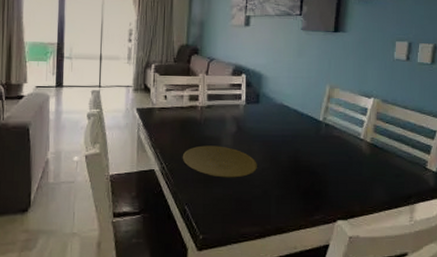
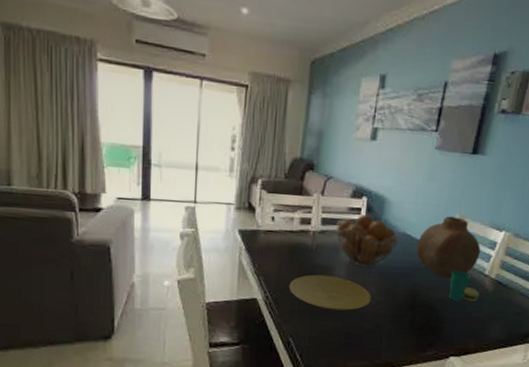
fruit basket: none [221,89,279,137] -> present [336,214,401,267]
vase: none [294,87,353,144] -> present [416,216,481,279]
cup: none [329,136,358,166] -> present [449,270,480,302]

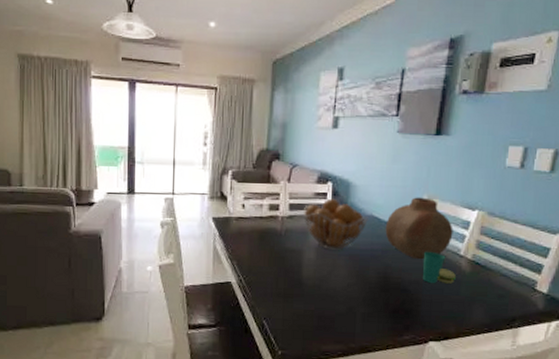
plate: present [288,274,371,311] -> none [260,258,342,293]

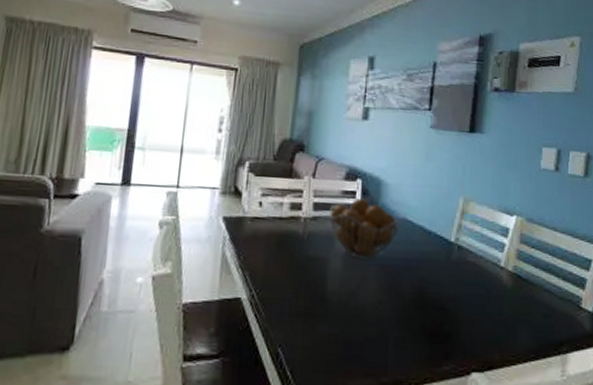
vase: present [385,197,453,260] -> none [420,199,492,272]
cup: present [423,251,456,284] -> none [462,261,497,301]

